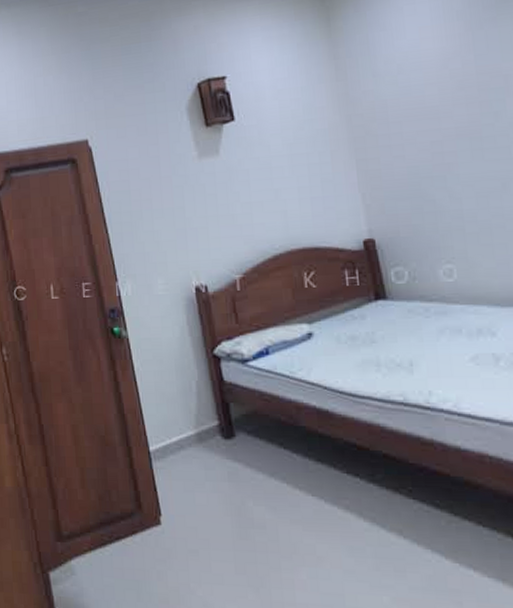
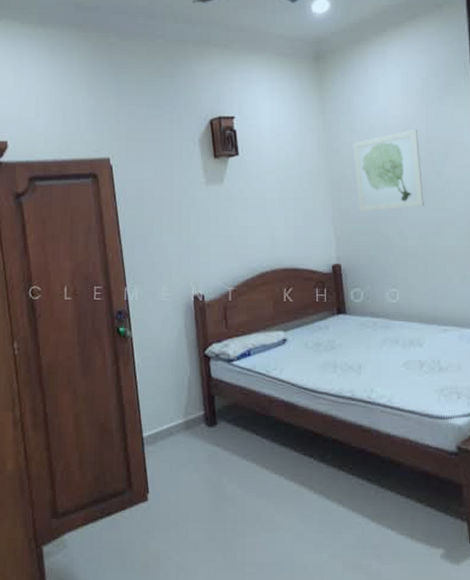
wall art: none [377,62,481,173] -> present [353,128,424,212]

